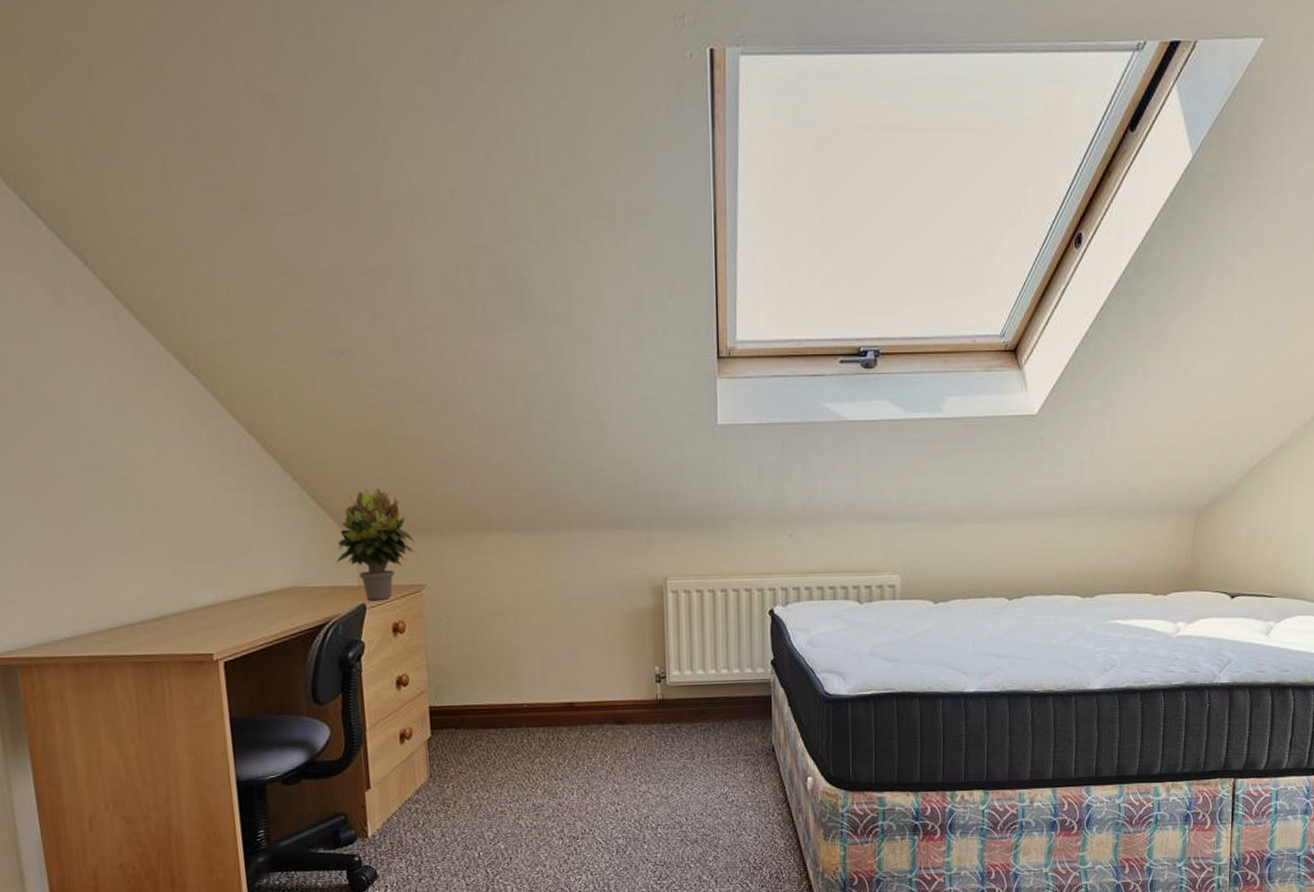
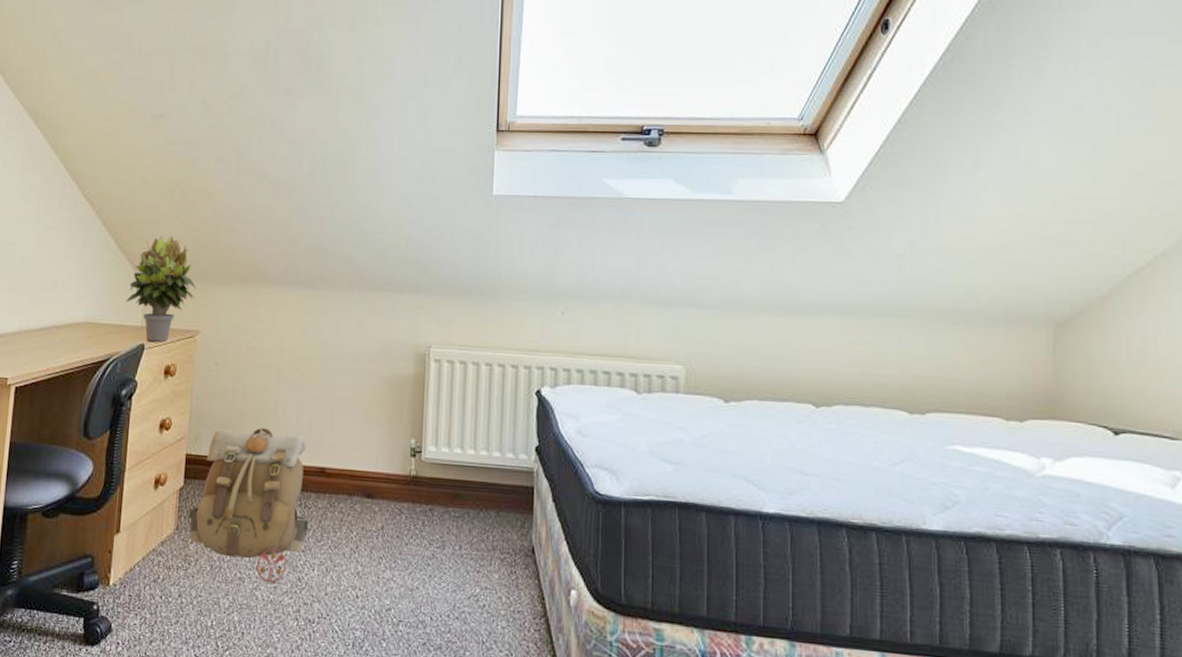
backpack: none [439,673,566,812] -> present [187,428,312,584]

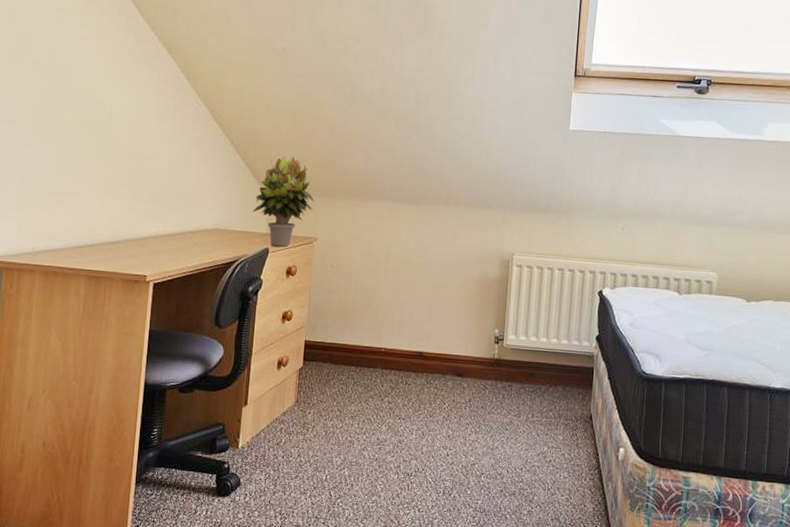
backpack: present [187,428,312,584] -> none [306,319,411,445]

